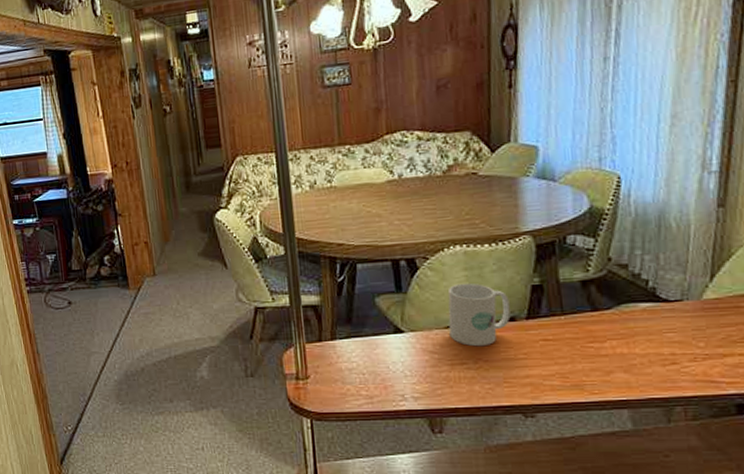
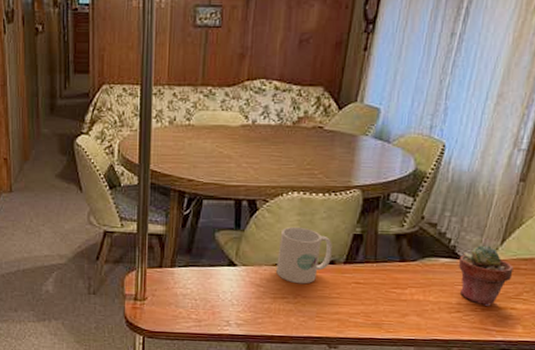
potted succulent: none [663,283,733,354] -> present [459,245,514,306]

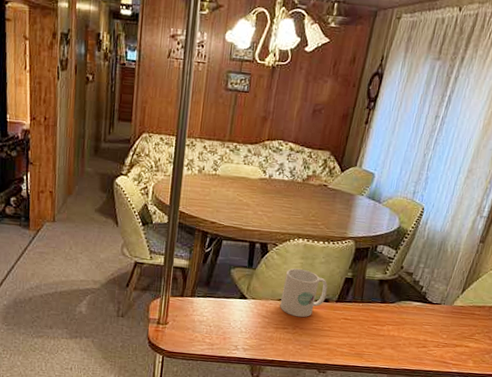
potted succulent: present [459,245,514,306] -> none [426,293,470,343]

